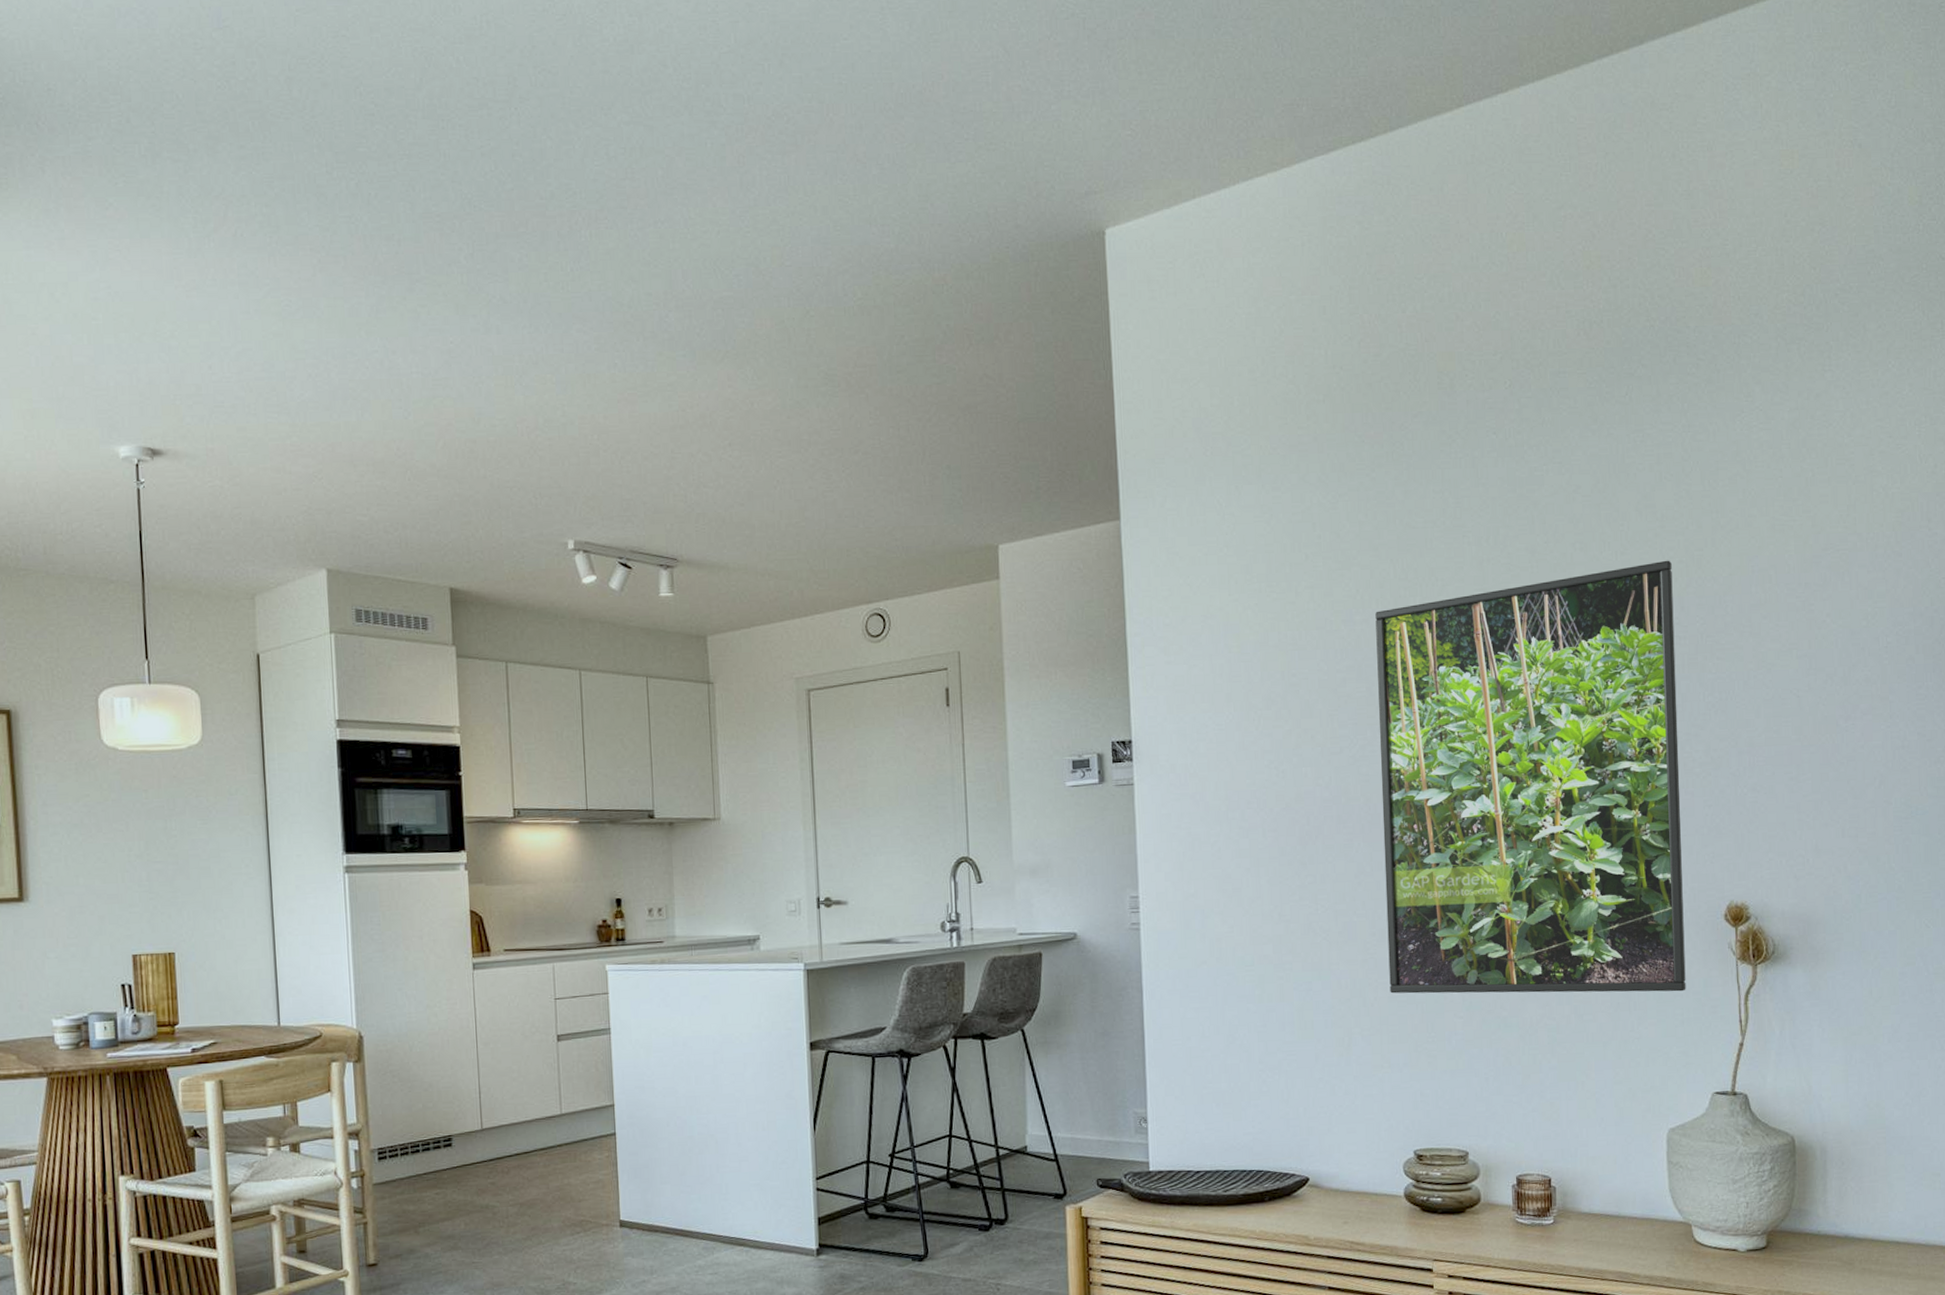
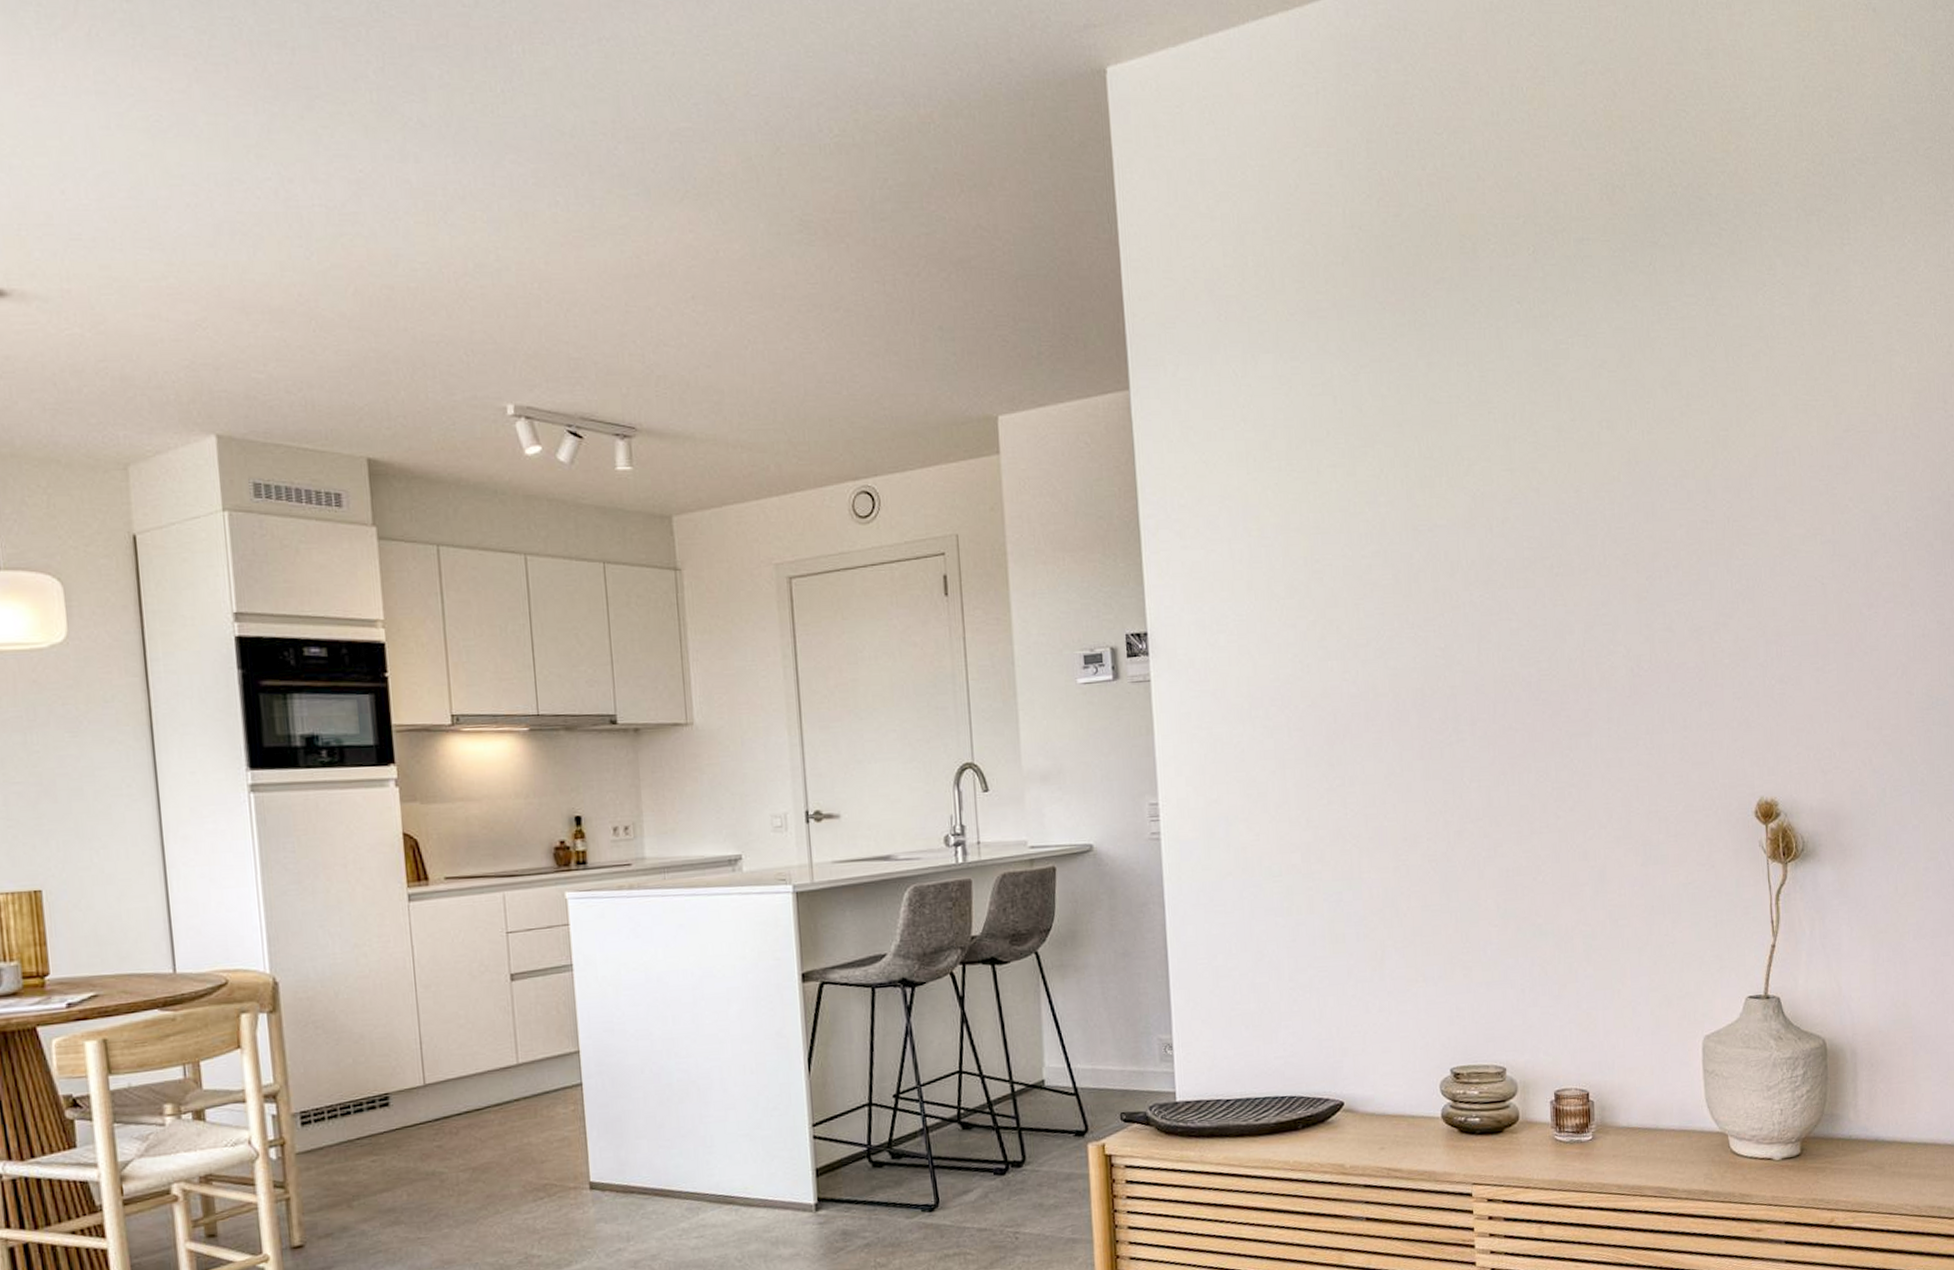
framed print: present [1375,560,1686,994] -> none [1400,440,1719,903]

